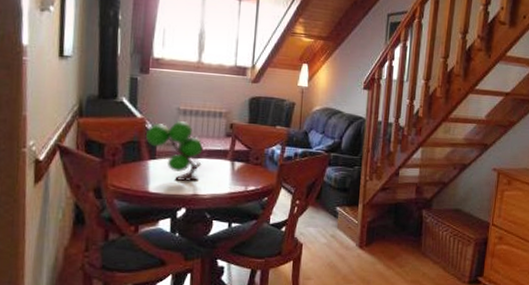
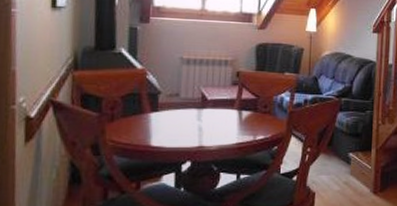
plant: present [146,120,203,182] -> none [147,70,208,134]

